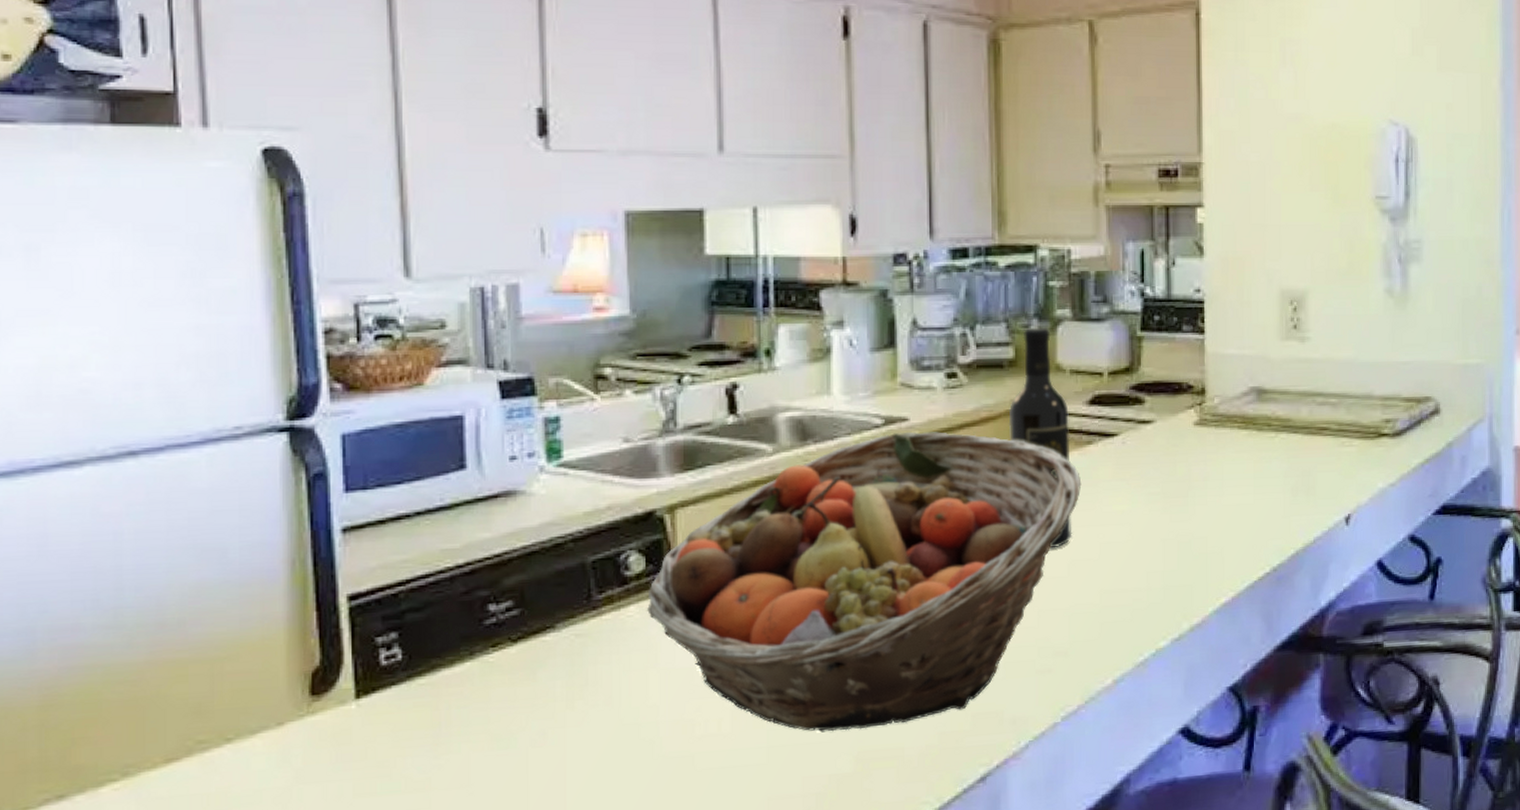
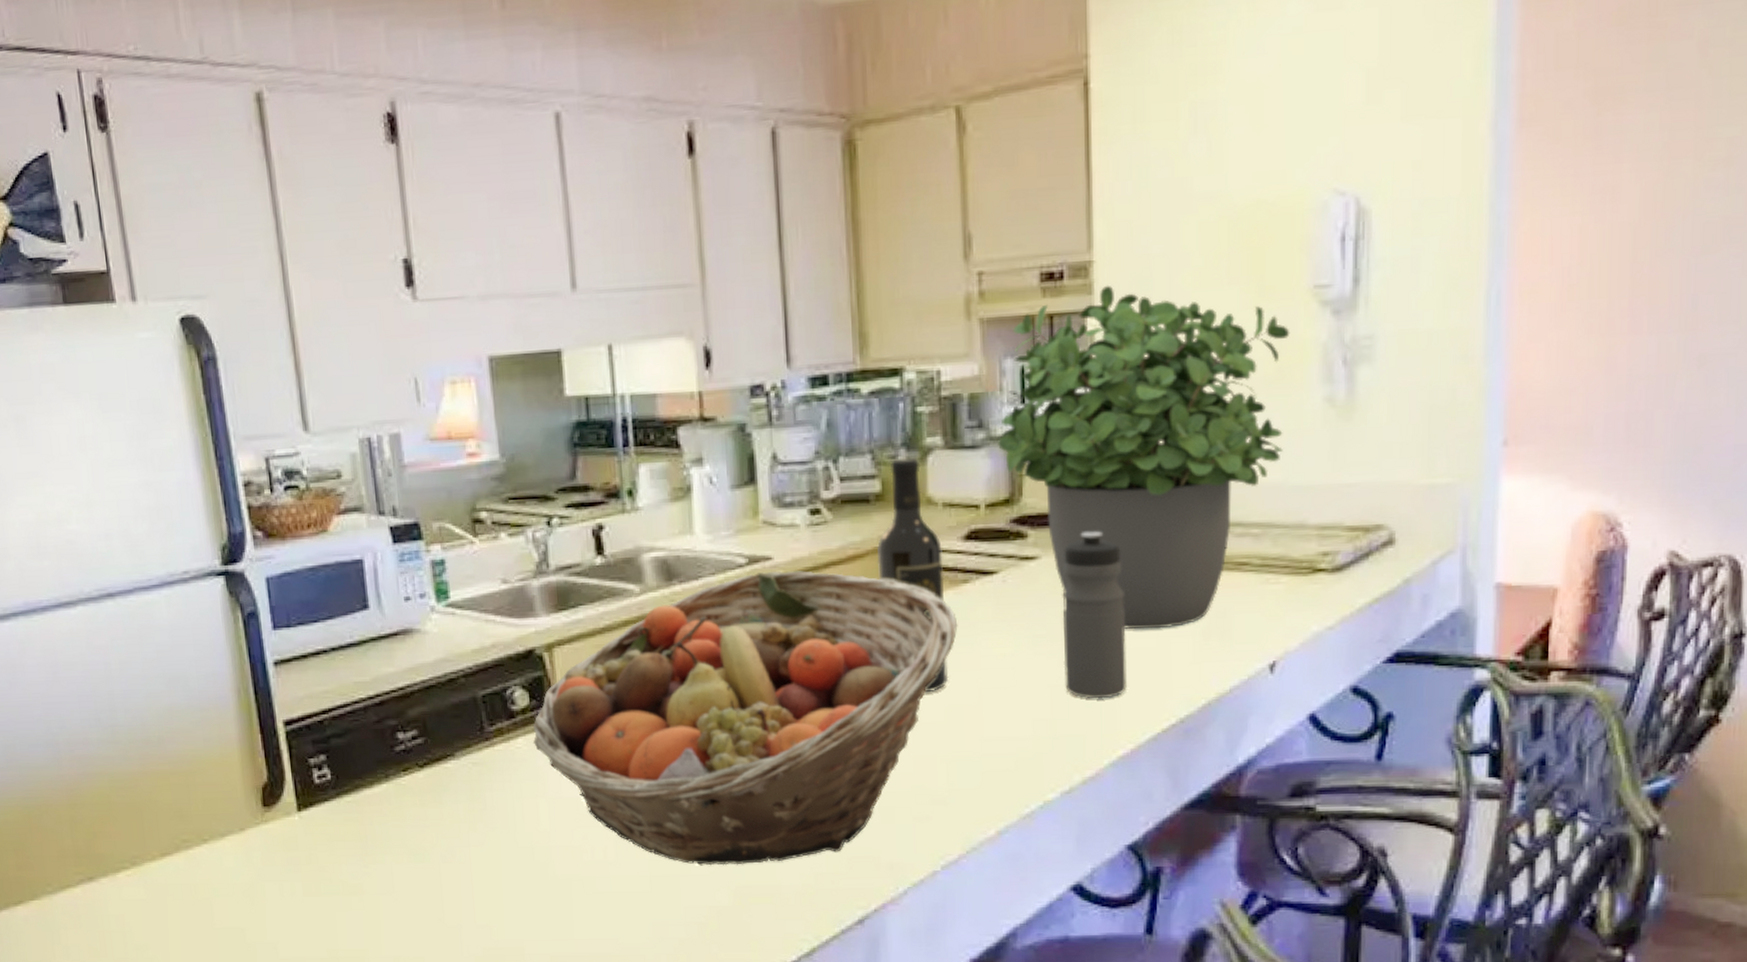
potted plant: none [1119,184,1359,488] -> present [997,285,1290,630]
water bottle: none [1174,398,1229,551] -> present [1062,531,1127,699]

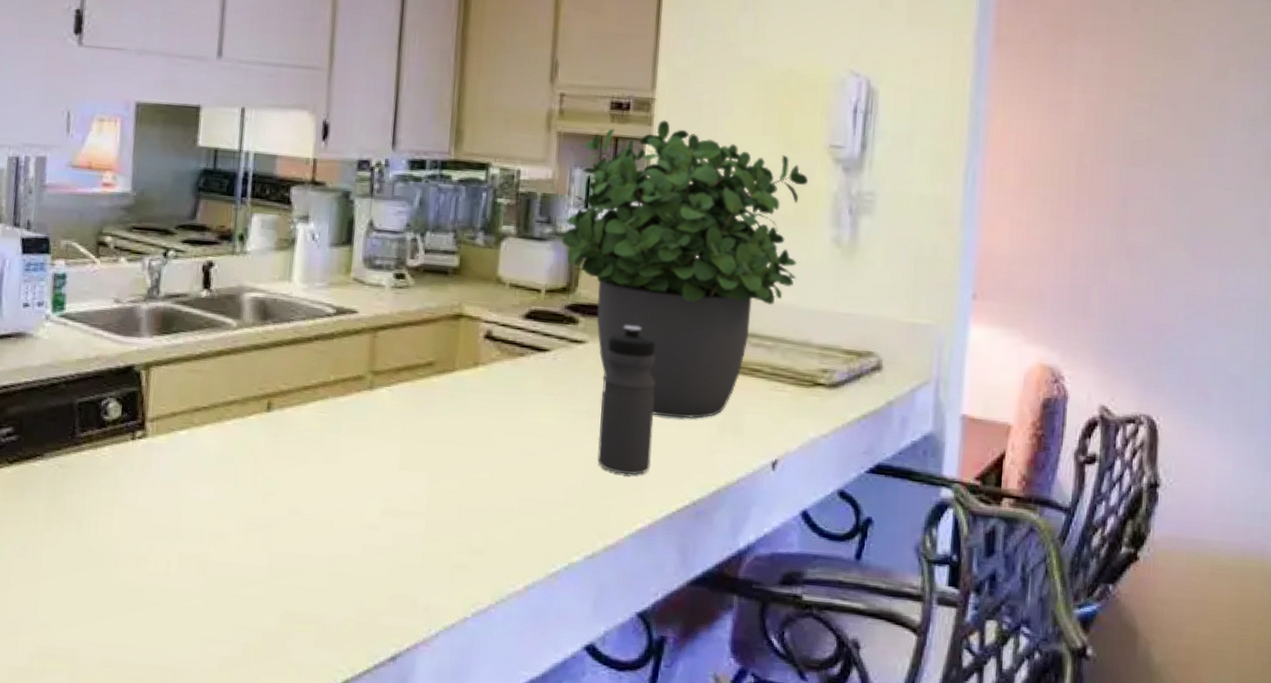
fruit basket: present [532,570,958,866] -> none [119,323,511,593]
wine bottle: present [876,457,949,693] -> none [447,239,505,451]

